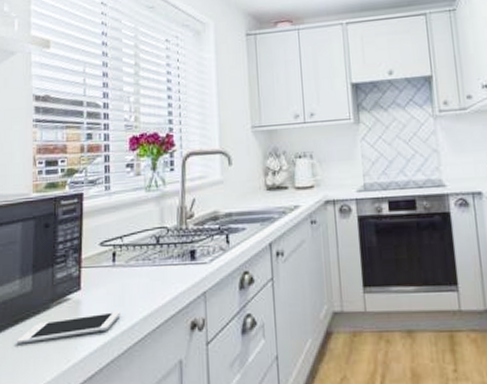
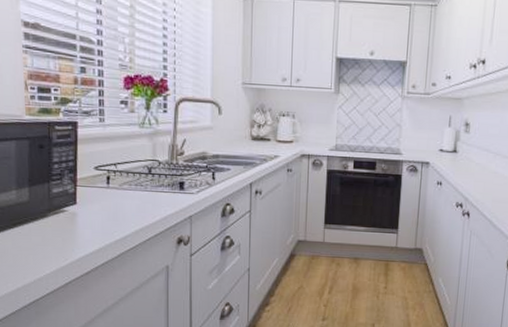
cell phone: present [16,310,121,344] -> none [15,224,114,243]

